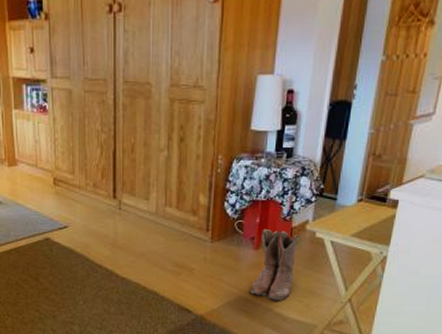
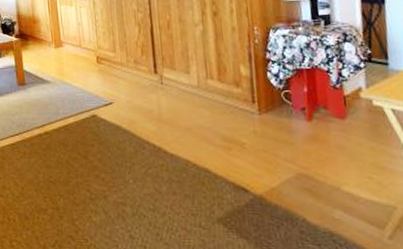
boots: present [250,228,299,301] -> none [310,98,358,178]

